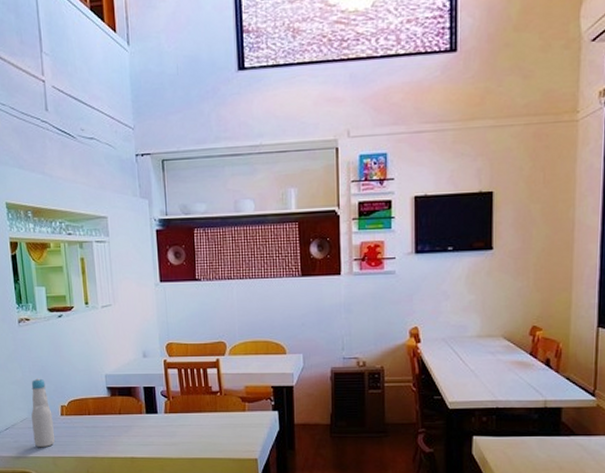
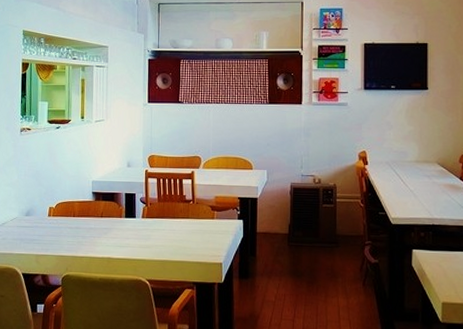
bottle: present [31,378,55,448] -> none [20,181,41,246]

